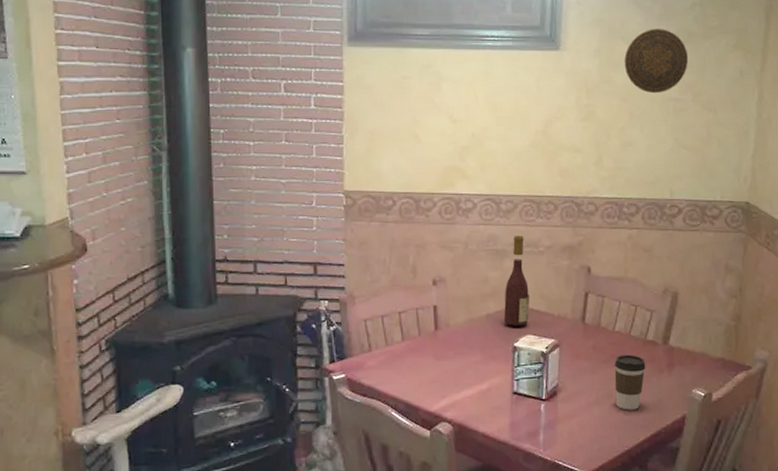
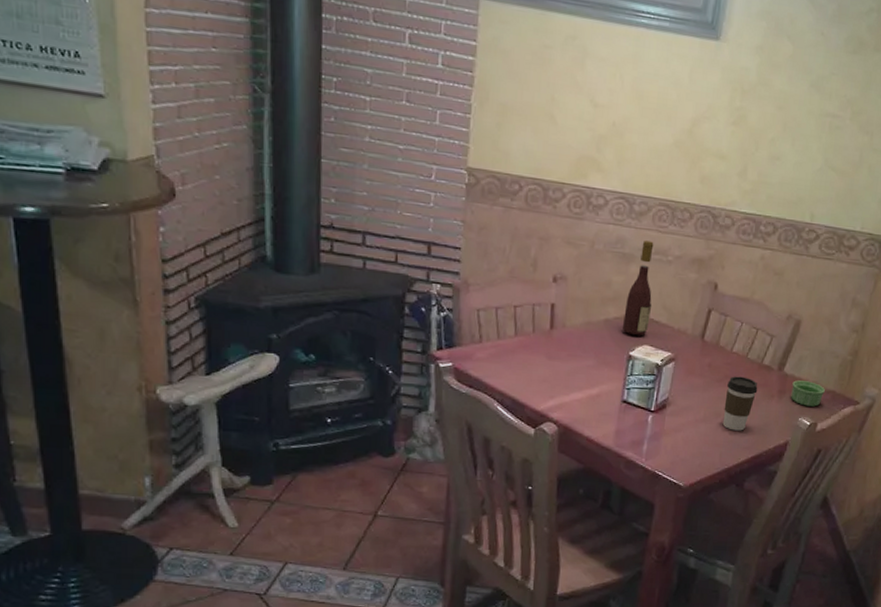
decorative plate: present [624,29,689,94] -> none [785,31,855,106]
ramekin: none [680,351,714,377] -> present [791,380,825,407]

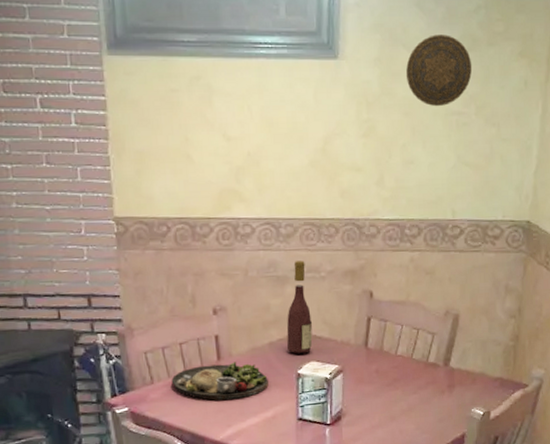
dinner plate: none [500,332,598,372] -> present [171,362,268,401]
coffee cup: present [722,376,758,431] -> none [397,377,428,431]
decorative plate: none [785,31,855,106] -> present [405,34,473,107]
ramekin: present [791,380,825,407] -> none [460,372,493,397]

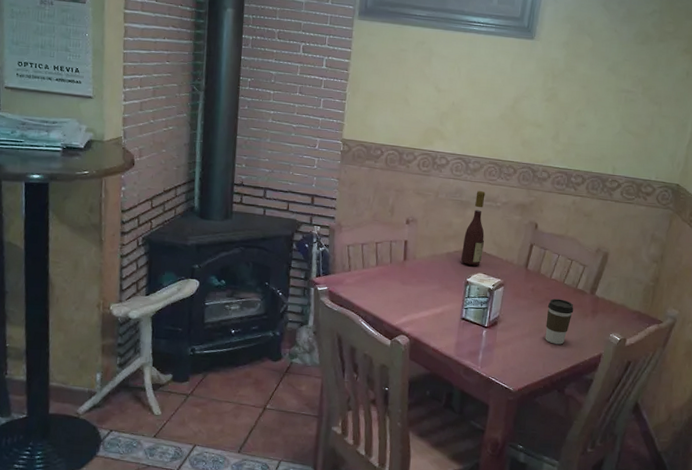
dinner plate: present [171,362,268,401] -> none [364,262,442,294]
coffee cup: none [397,377,428,431] -> present [545,298,574,345]
decorative plate: present [405,34,473,107] -> none [587,29,644,85]

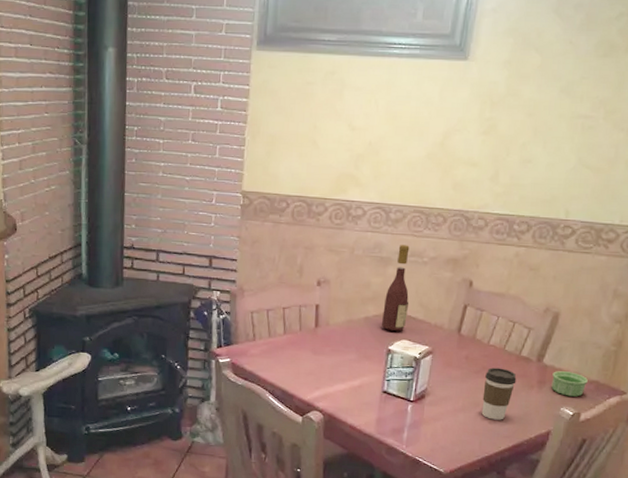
ramekin: none [602,302,632,325] -> present [551,371,588,397]

